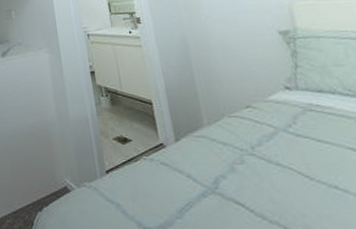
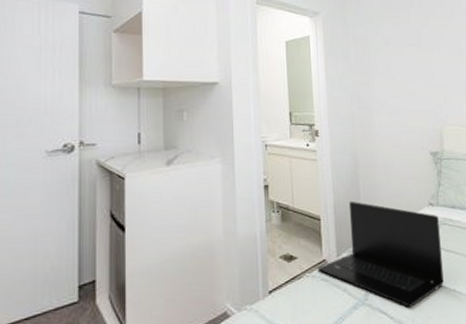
laptop: none [154,85,320,201] -> present [317,201,444,308]

